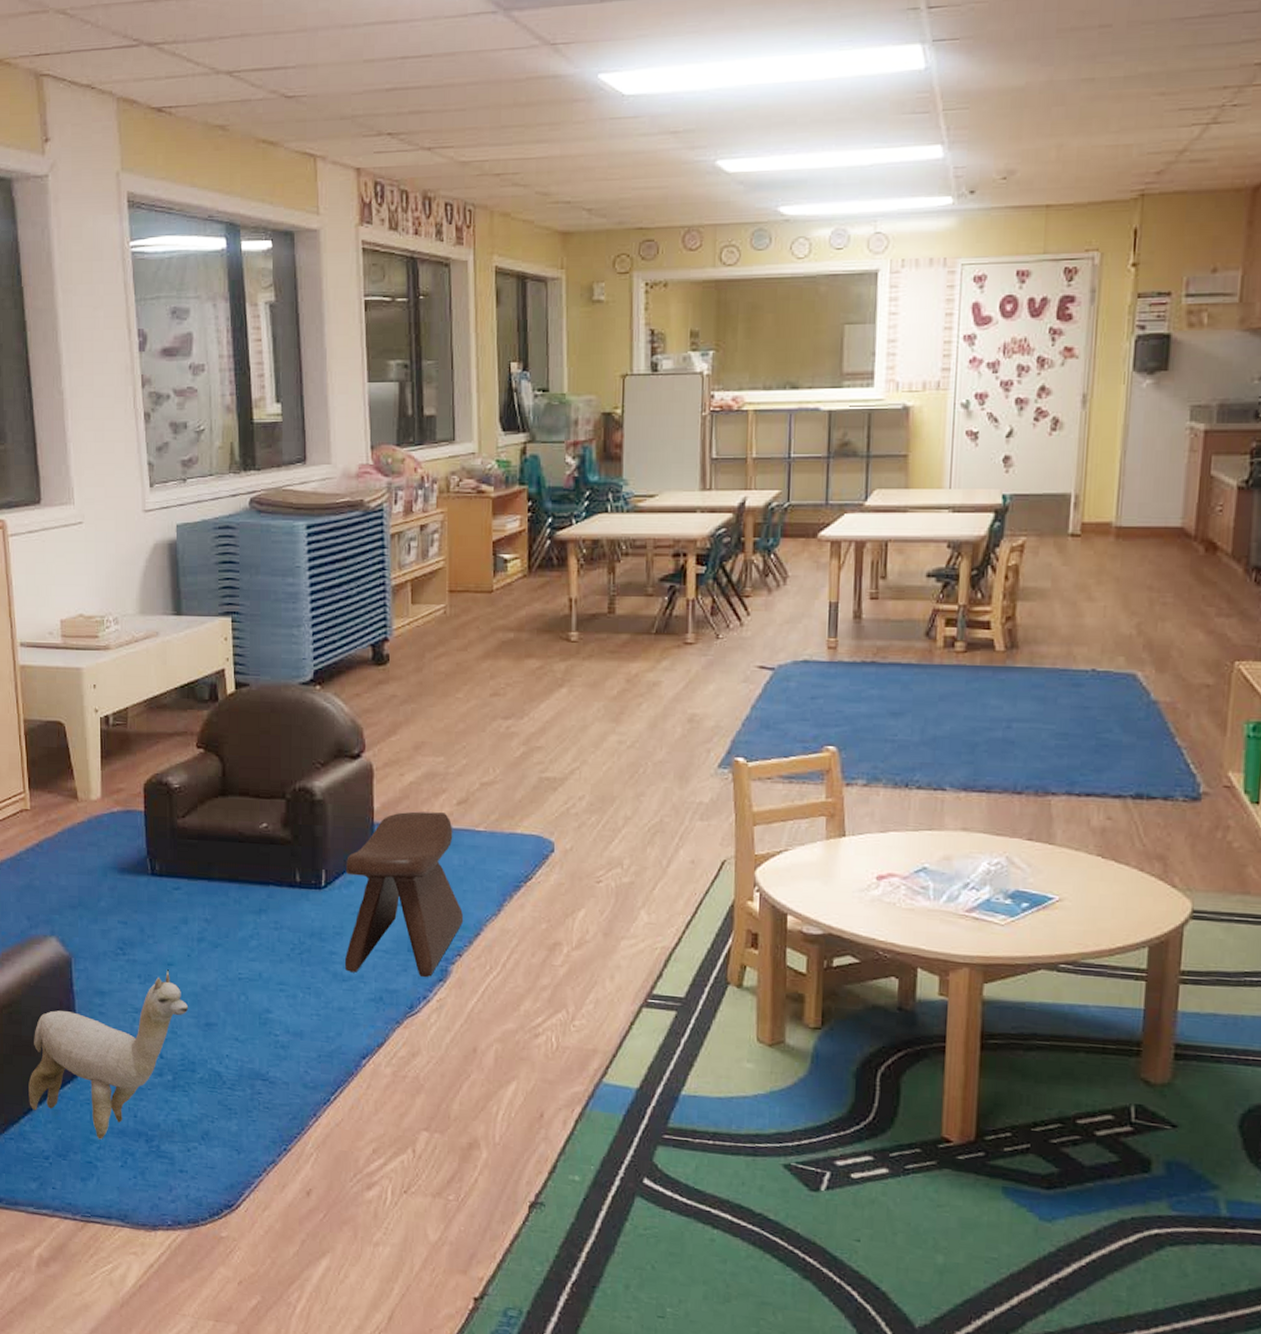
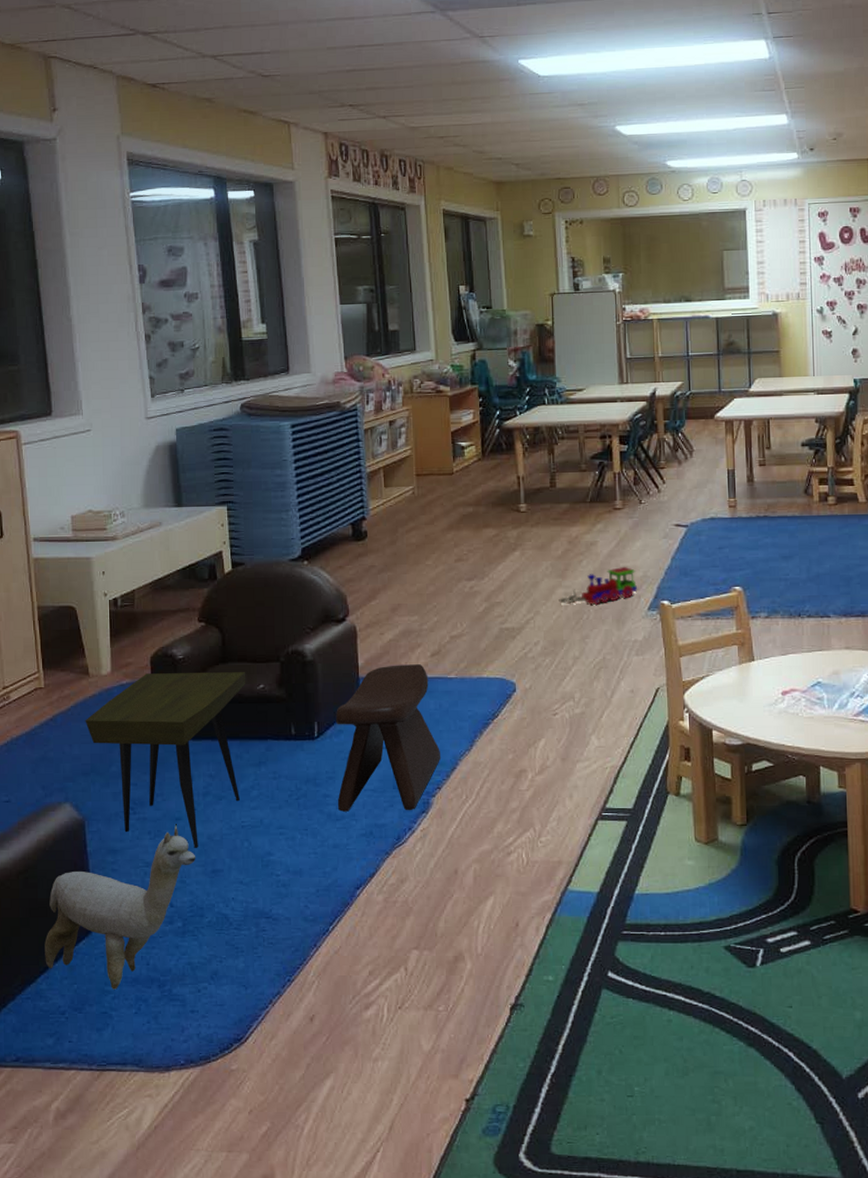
side table: none [73,802,248,998] -> present [85,672,246,848]
toy train: none [611,714,708,757] -> present [559,567,638,605]

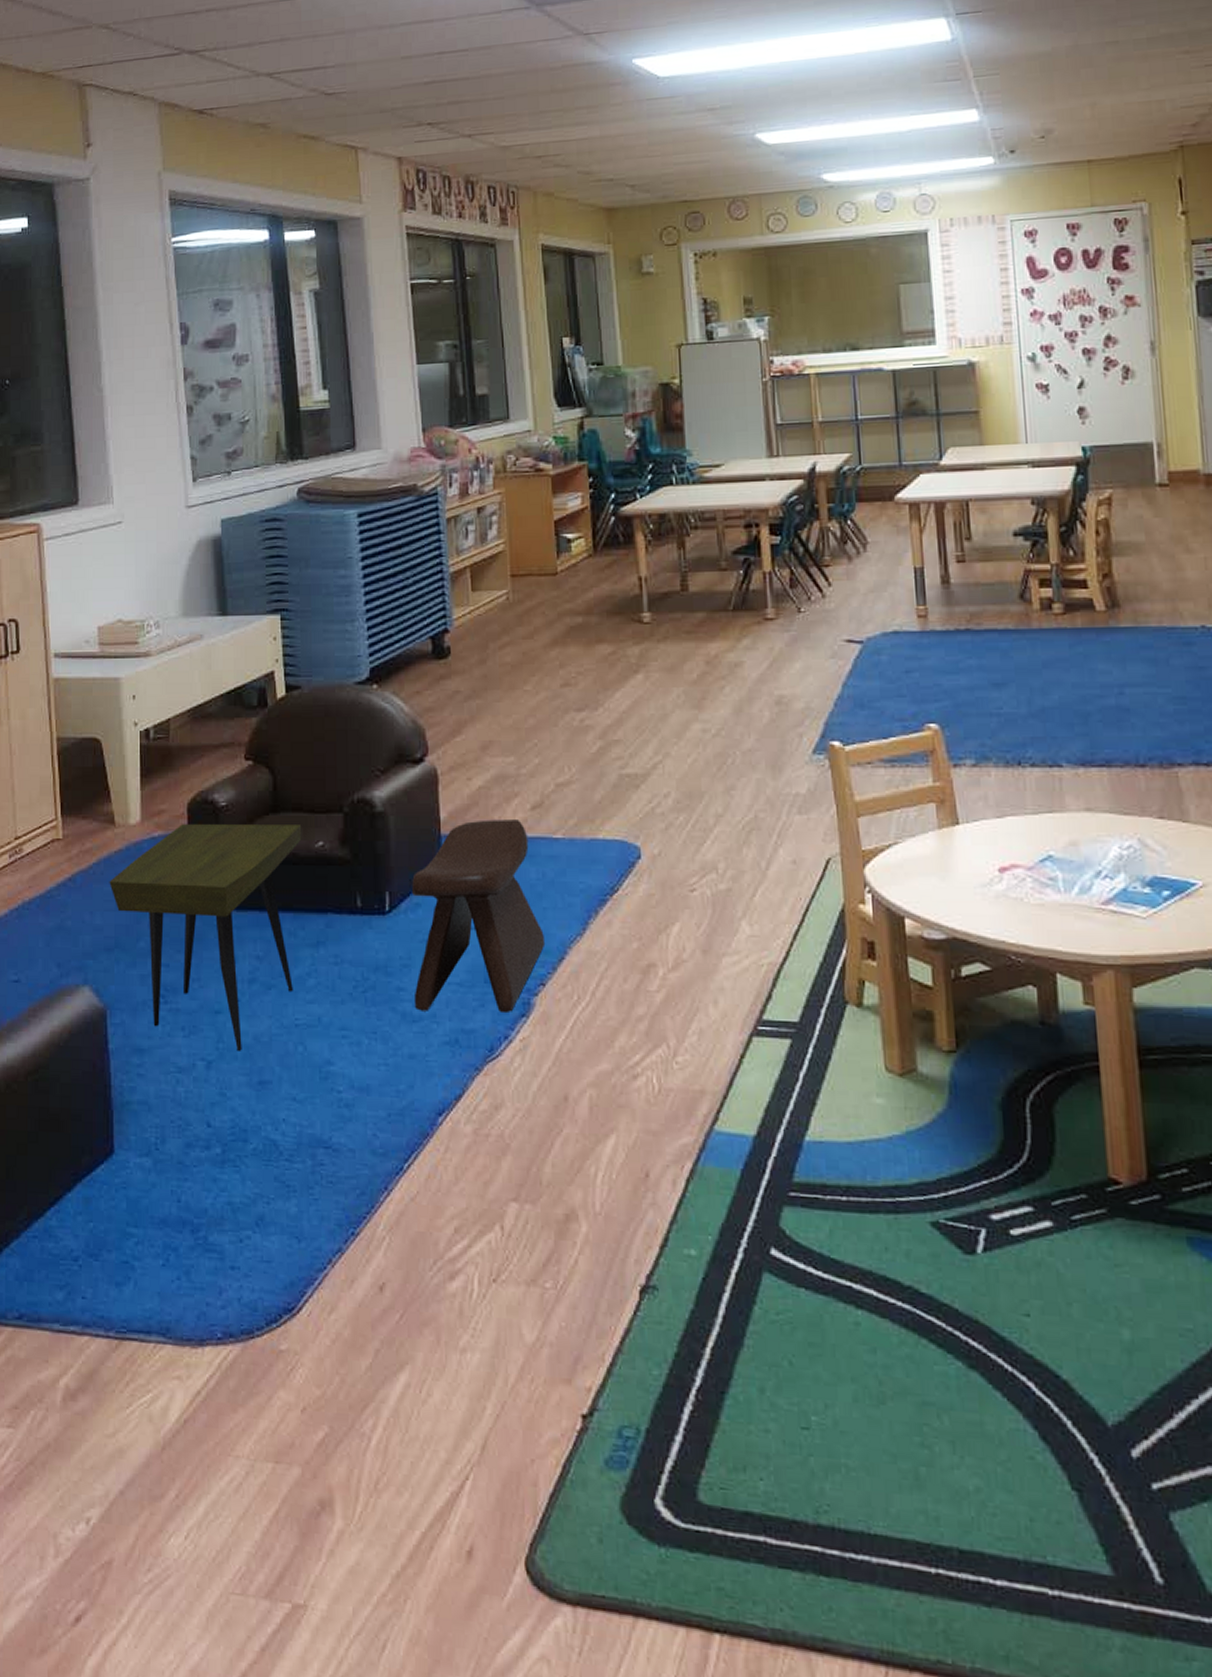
plush toy: present [44,824,196,990] -> none [56,1018,239,1232]
toy train: present [559,567,638,605] -> none [694,696,799,745]

